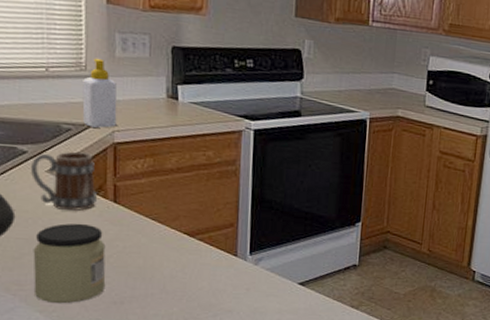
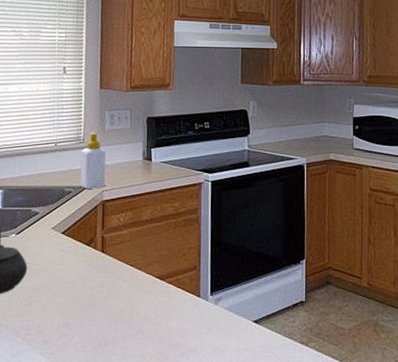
mug: present [30,151,98,211] -> none [40,210,90,261]
jar: present [33,223,106,304] -> none [38,272,95,346]

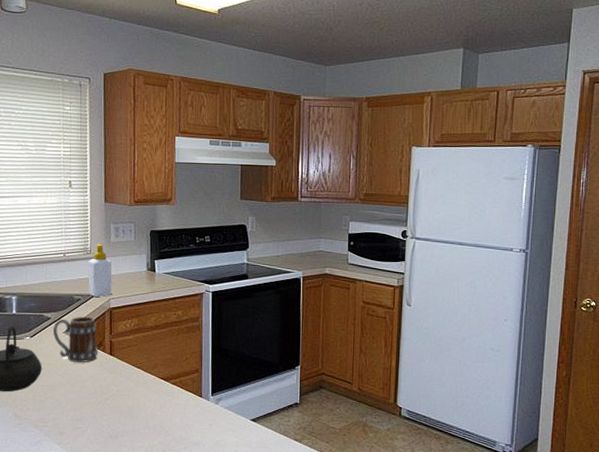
mug: none [40,210,90,261] -> present [52,316,99,362]

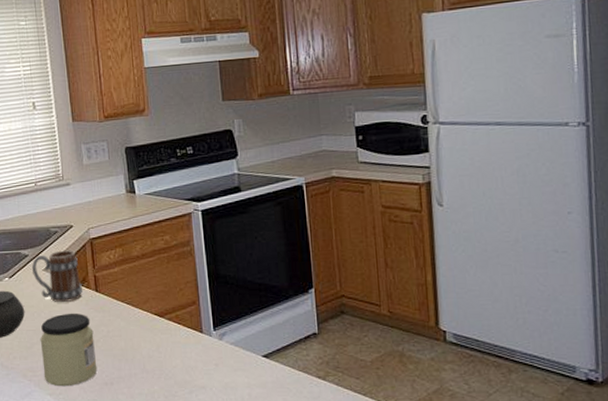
jar: none [54,372,105,438] -> present [40,313,98,387]
soap bottle: present [88,244,112,297] -> none [62,168,91,227]

